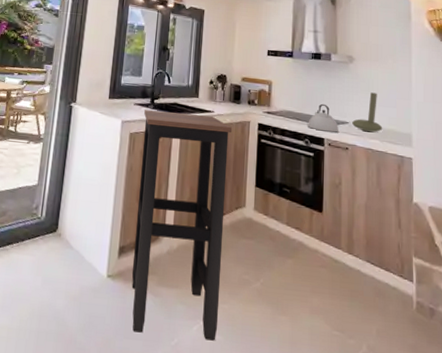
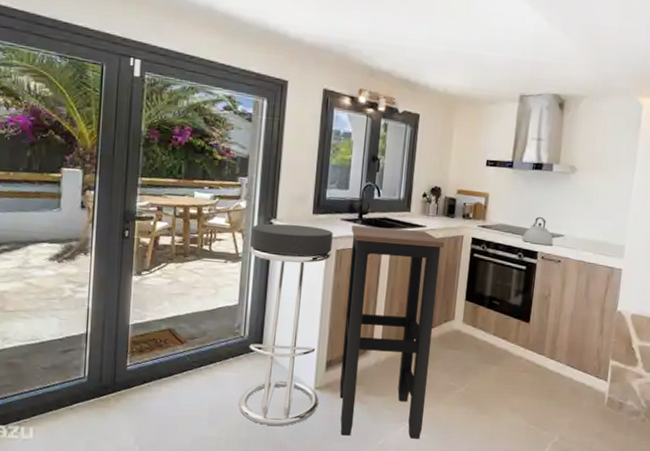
bar stool: none [31,107,127,318] -> present [238,223,333,427]
paper towel holder: present [352,92,383,133] -> none [567,204,597,245]

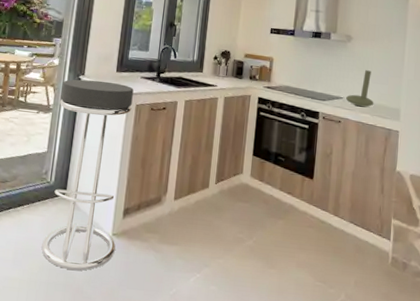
bar stool: present [339,225,444,439] -> none [135,83,233,291]
kettle: present [522,216,553,246] -> none [304,80,333,107]
paper towel holder: none [567,204,597,245] -> present [346,70,374,107]

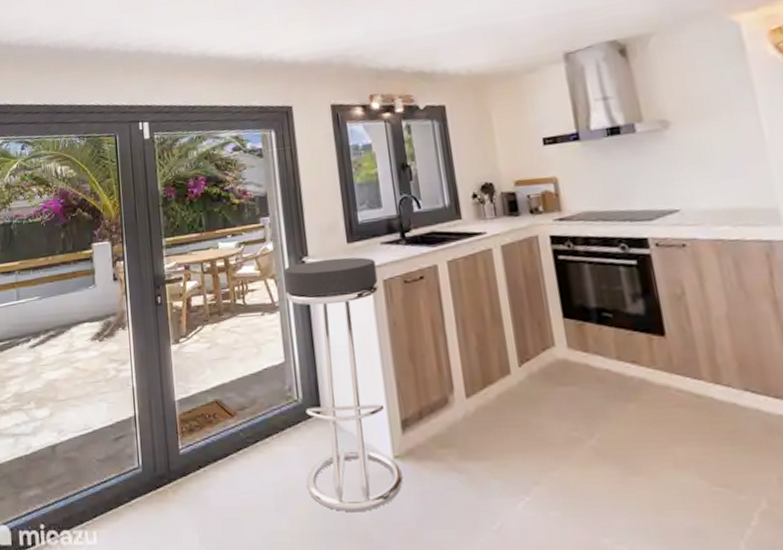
paper towel holder: present [346,70,374,107] -> none [684,162,733,218]

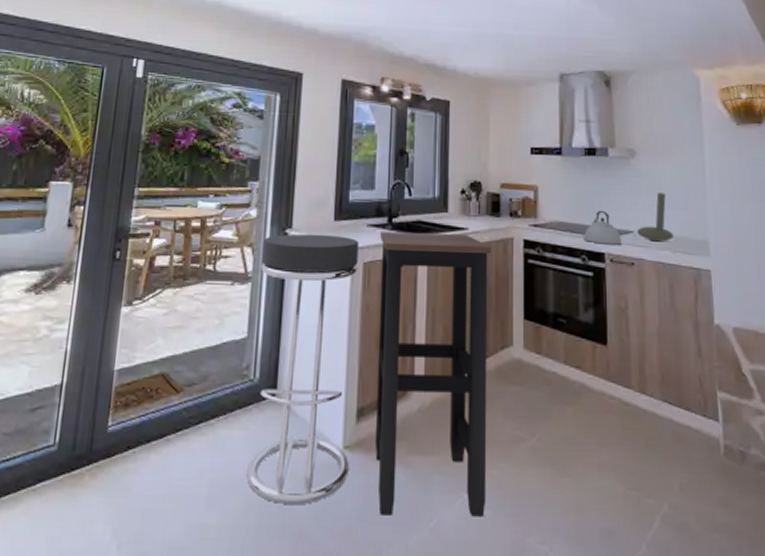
bar stool: none [395,239,551,520] -> present [374,232,491,517]
kettle: none [619,192,667,230] -> present [584,210,621,245]
paper towel holder: none [684,162,733,218] -> present [637,193,674,242]

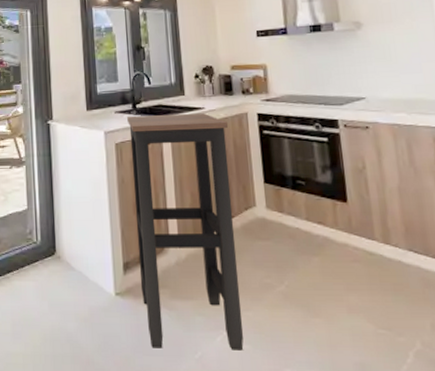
bar stool: present [246,233,359,506] -> none [31,122,122,340]
kettle: present [584,210,621,245] -> none [316,81,354,112]
paper towel holder: present [637,193,674,242] -> none [369,59,409,106]

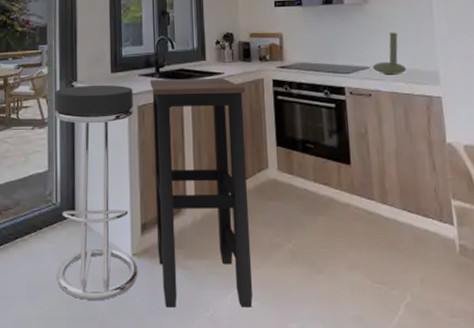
bar stool: none [31,122,122,340] -> present [55,84,138,301]
paper towel holder: none [369,59,409,106] -> present [373,32,407,75]

